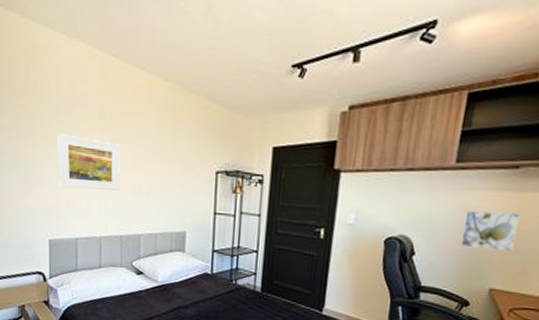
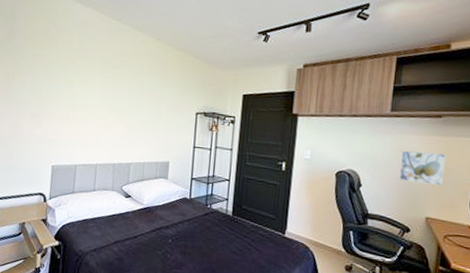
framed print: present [57,134,121,190] -> none [64,78,119,126]

